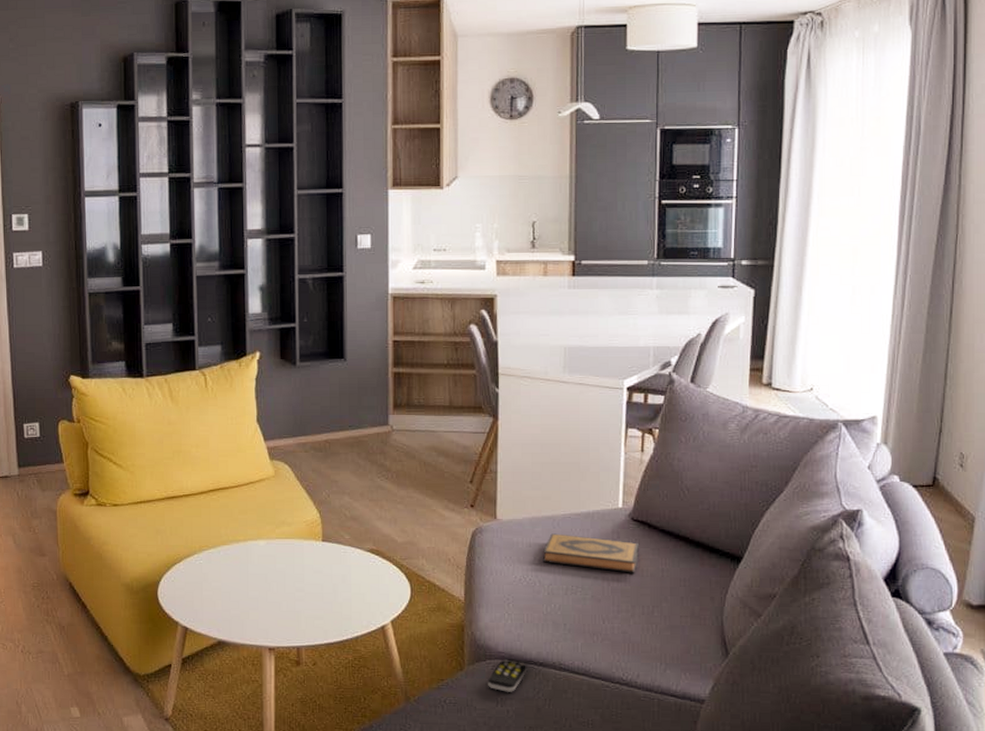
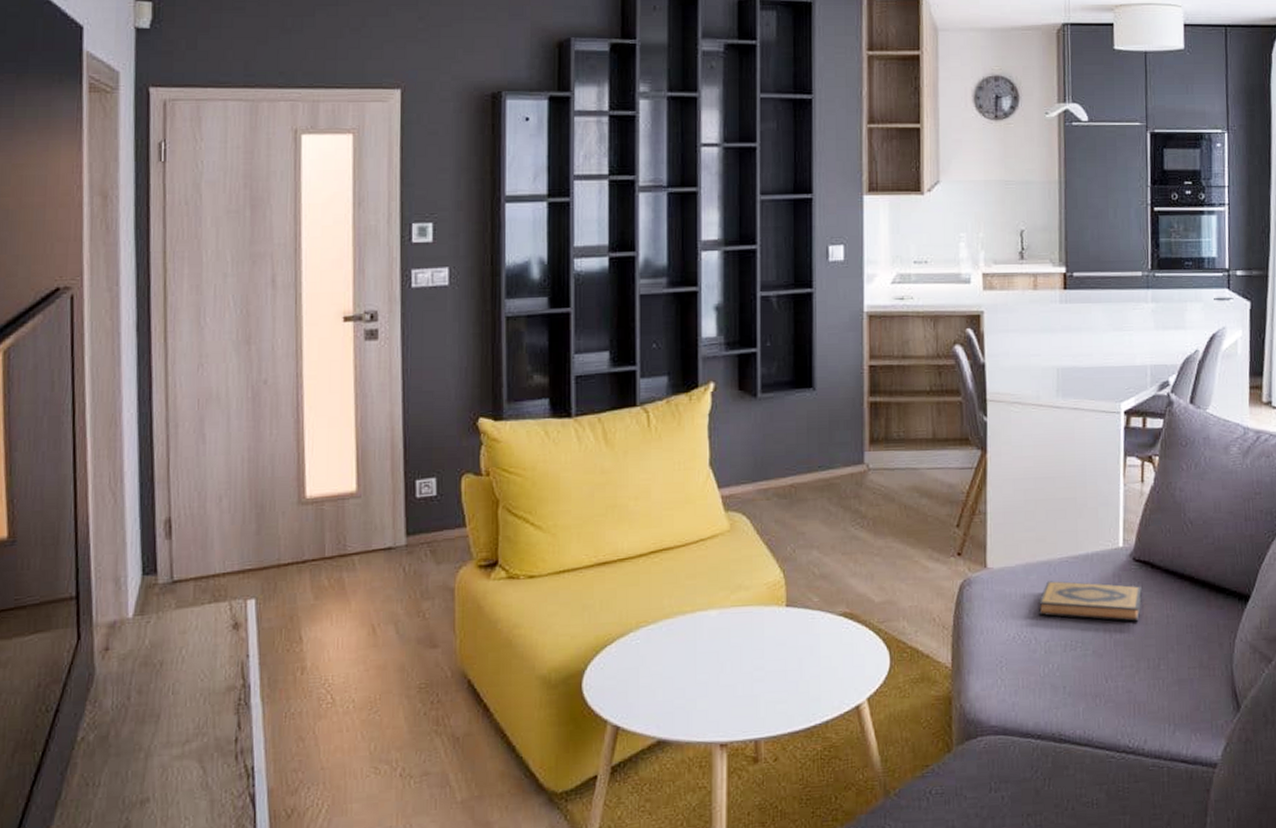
remote control: present [488,659,528,692] -> none [979,734,1024,774]

